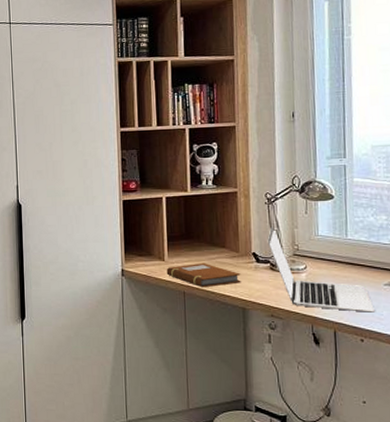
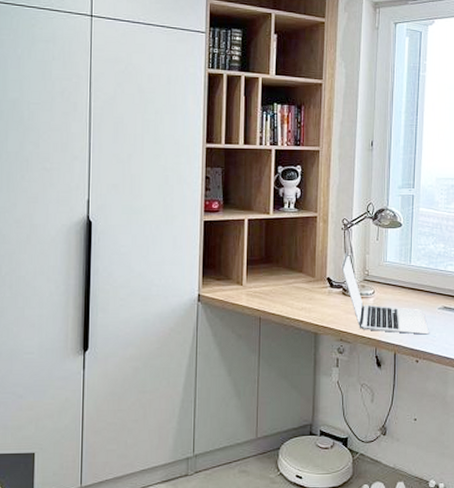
notebook: present [166,262,241,288] -> none [244,287,315,313]

